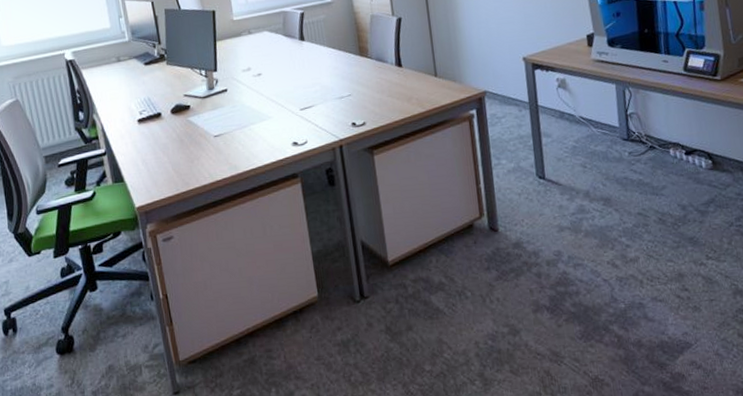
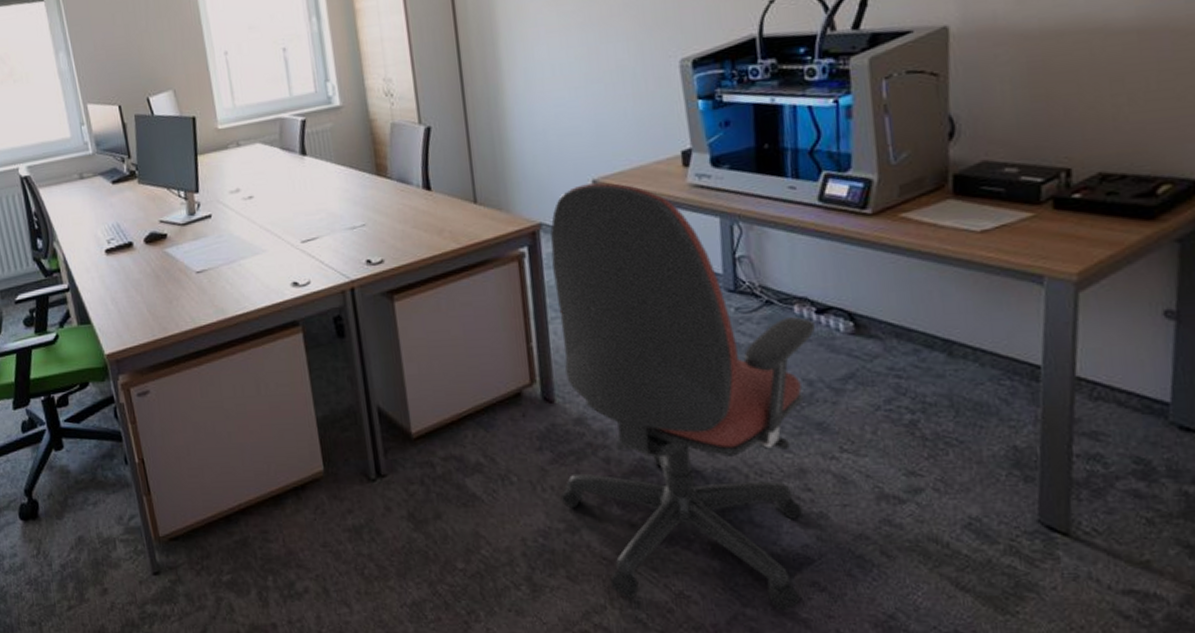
office chair: none [493,59,686,387] -> present [550,182,816,612]

